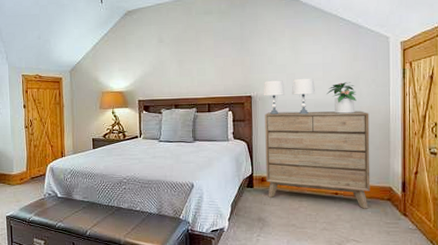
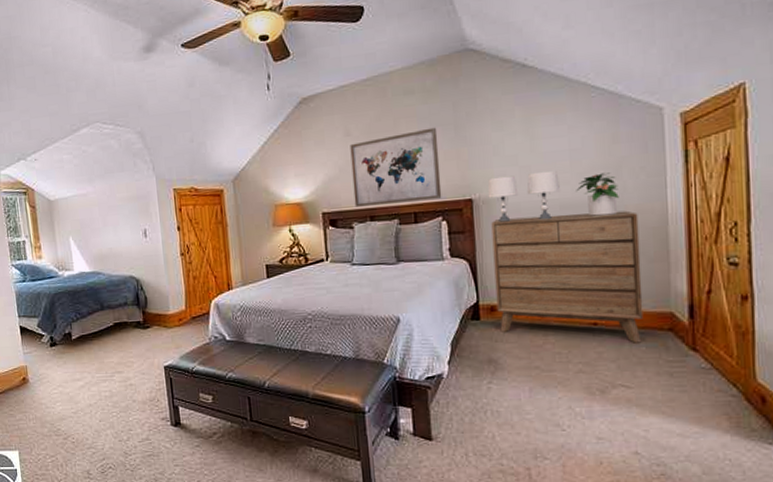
wall art: none [162,40,229,97] -> present [350,127,442,207]

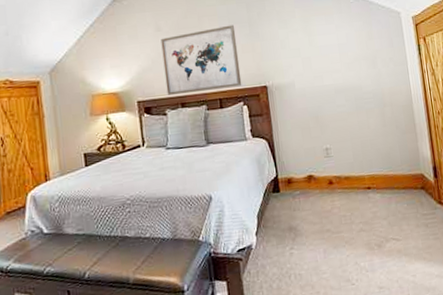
table lamp: present [487,170,560,222] -> none [278,61,334,105]
dresser: present [491,210,644,343] -> none [283,93,404,202]
potted plant: present [576,172,619,217] -> none [345,62,377,98]

